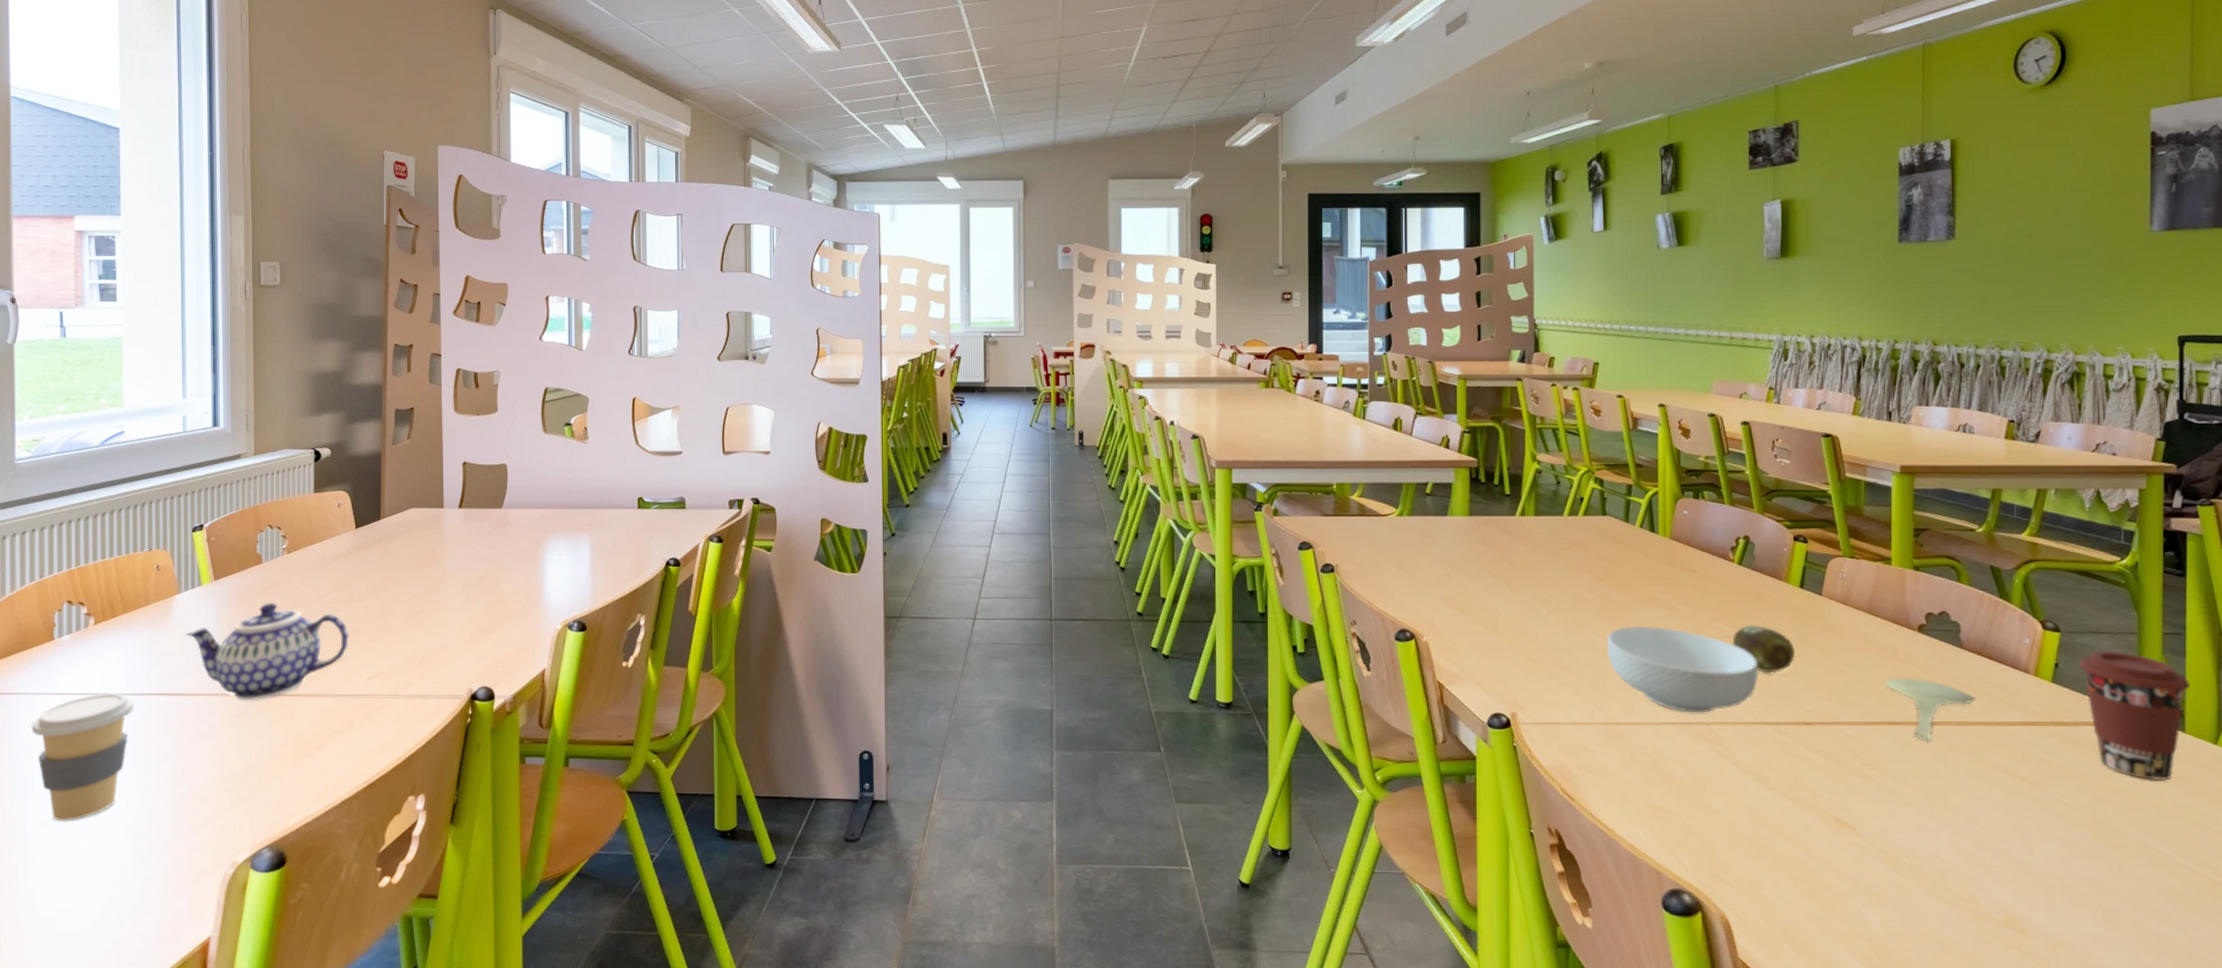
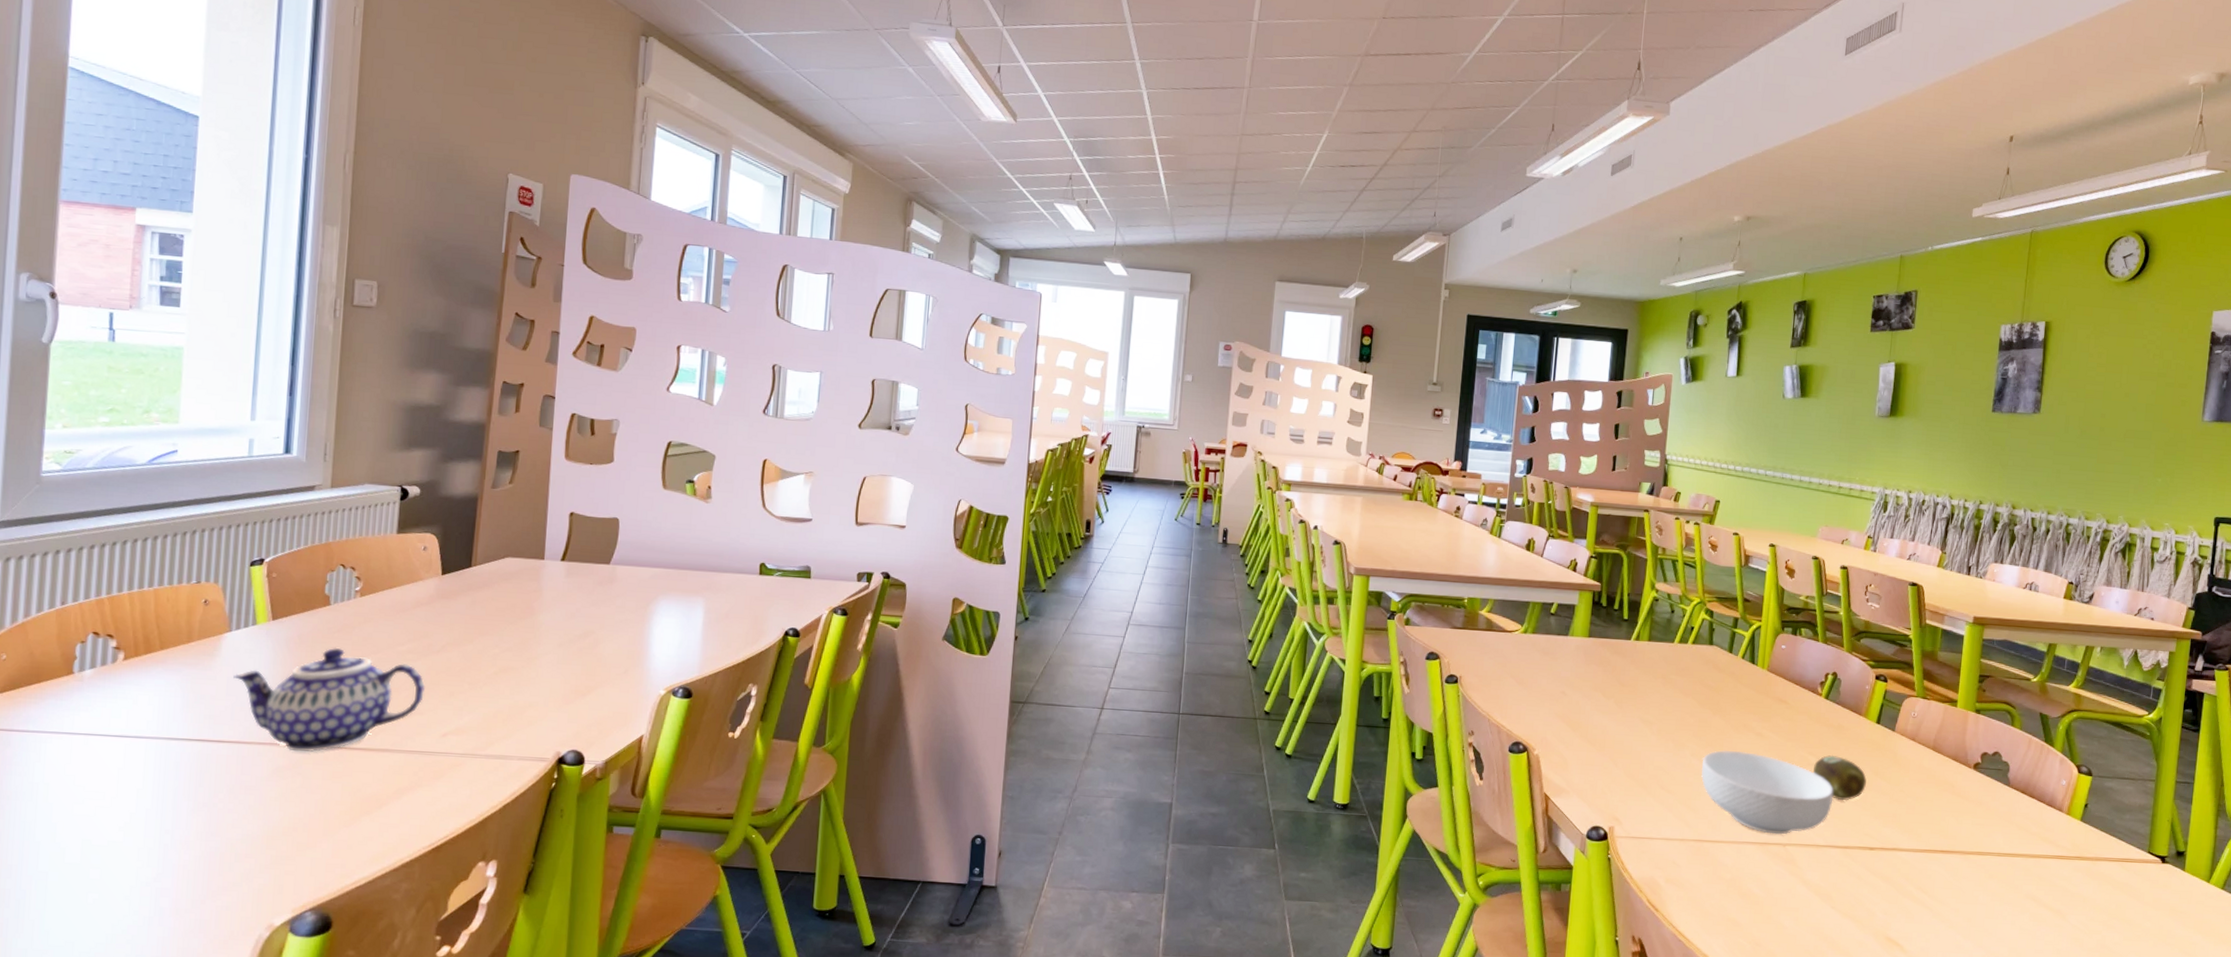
coffee cup: present [31,693,134,821] -> none [37,735,166,874]
spoon: present [1885,678,1974,741] -> none [1941,810,2015,870]
coffee cup: present [2078,650,2190,780] -> none [2104,794,2193,913]

